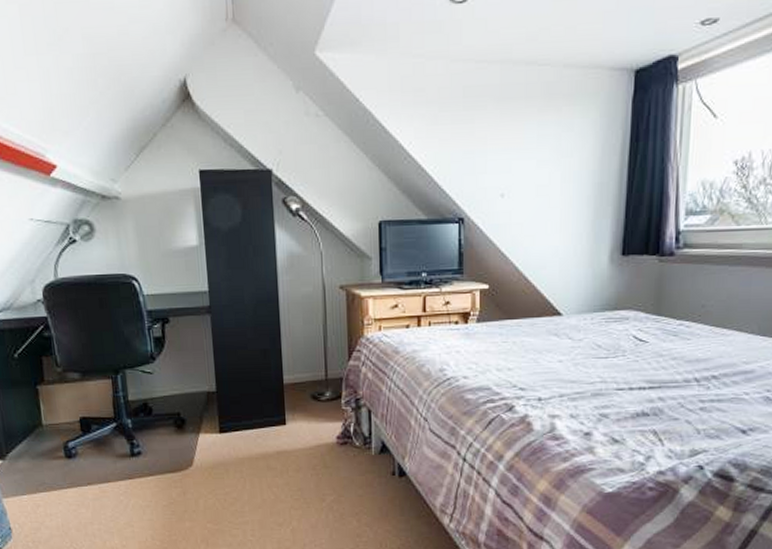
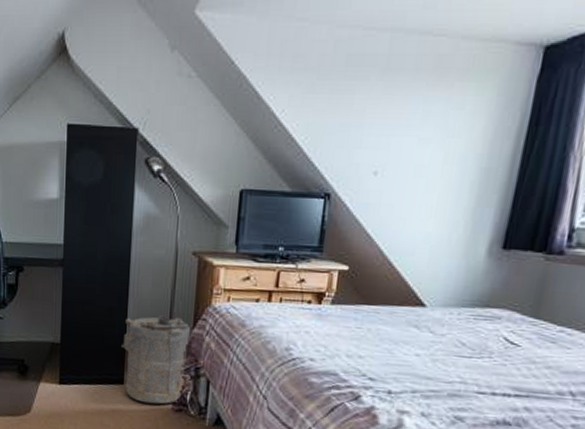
laundry hamper: none [279,351,346,440] -> present [122,315,190,404]

